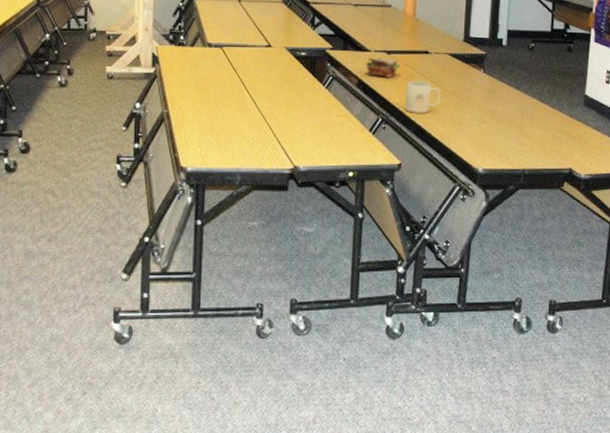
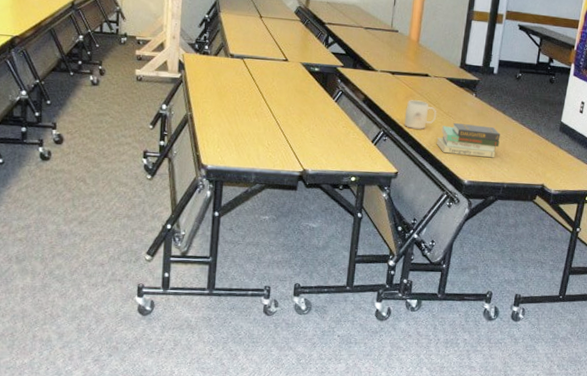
sandwich: present [365,57,401,79] -> none [371,76,403,97]
books: none [443,103,516,141] -> present [436,122,500,158]

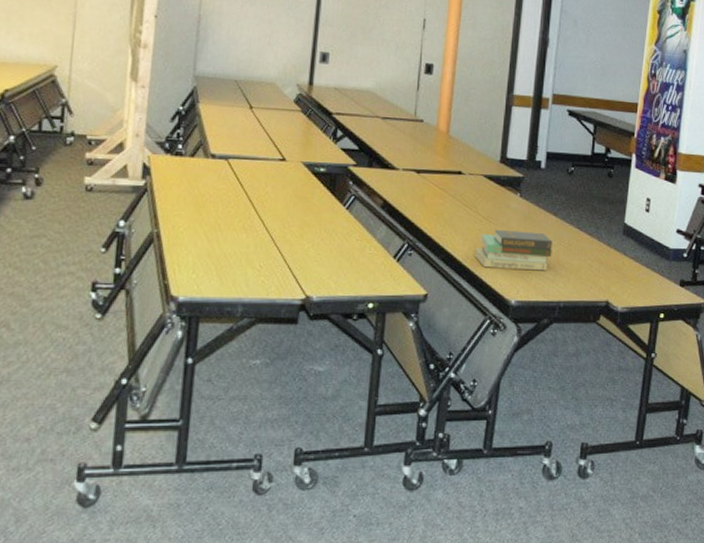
mug: present [404,99,437,130] -> none [433,202,474,240]

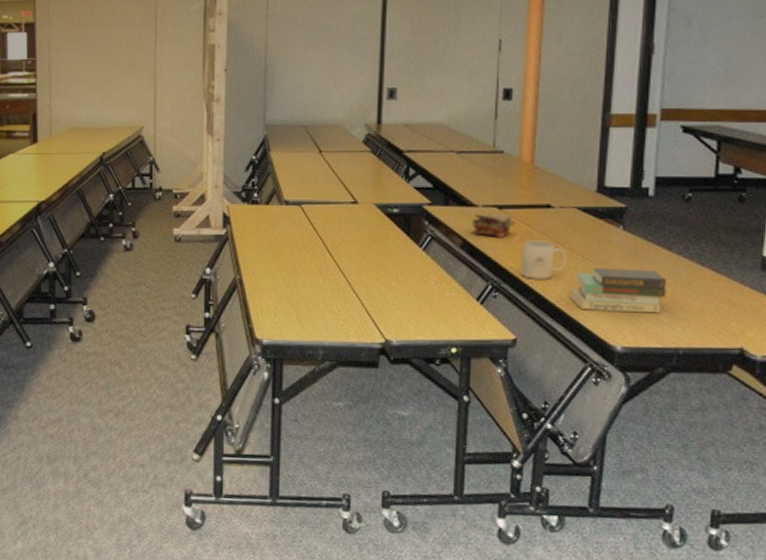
sandwich: none [391,176,431,201] -> present [471,214,516,239]
mug: none [433,202,474,240] -> present [520,239,568,281]

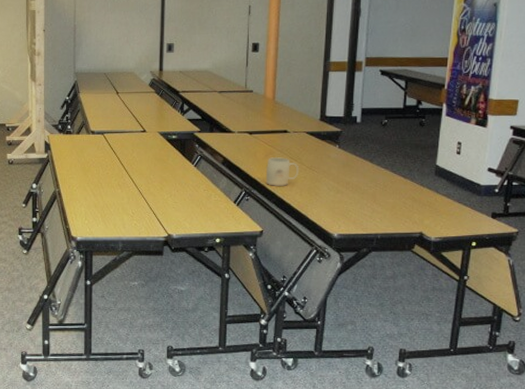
sandwich: present [471,214,516,239] -> none [229,138,262,157]
books: present [569,267,667,314] -> none [301,176,369,209]

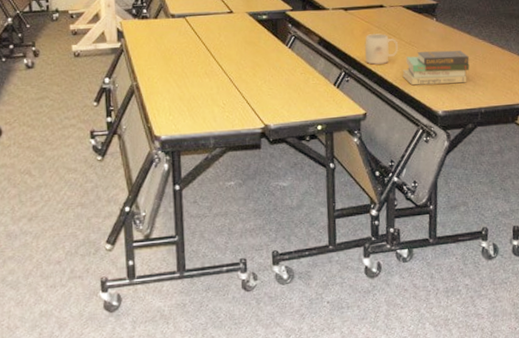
books: none [301,176,369,209] -> present [402,50,470,86]

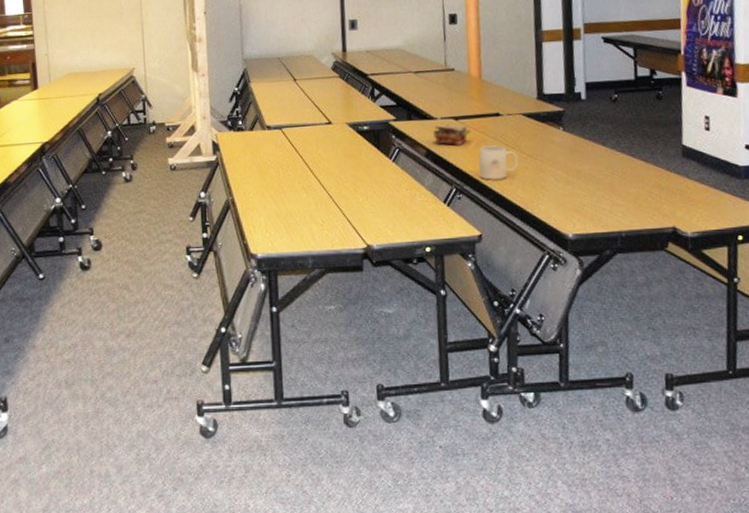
sandwich: none [324,15,359,34] -> present [432,125,471,146]
books: present [402,50,470,86] -> none [523,164,606,204]

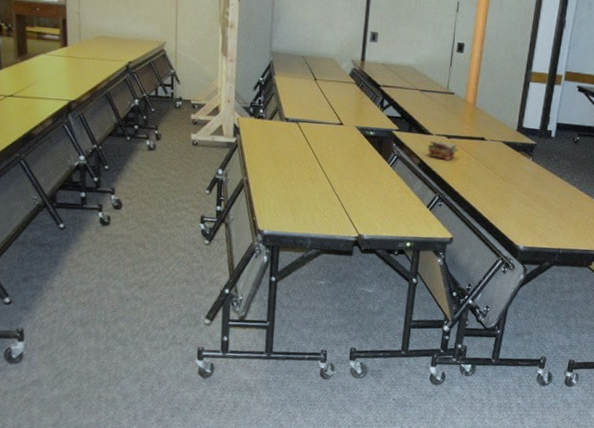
mug: present [477,144,519,181] -> none [459,163,493,195]

